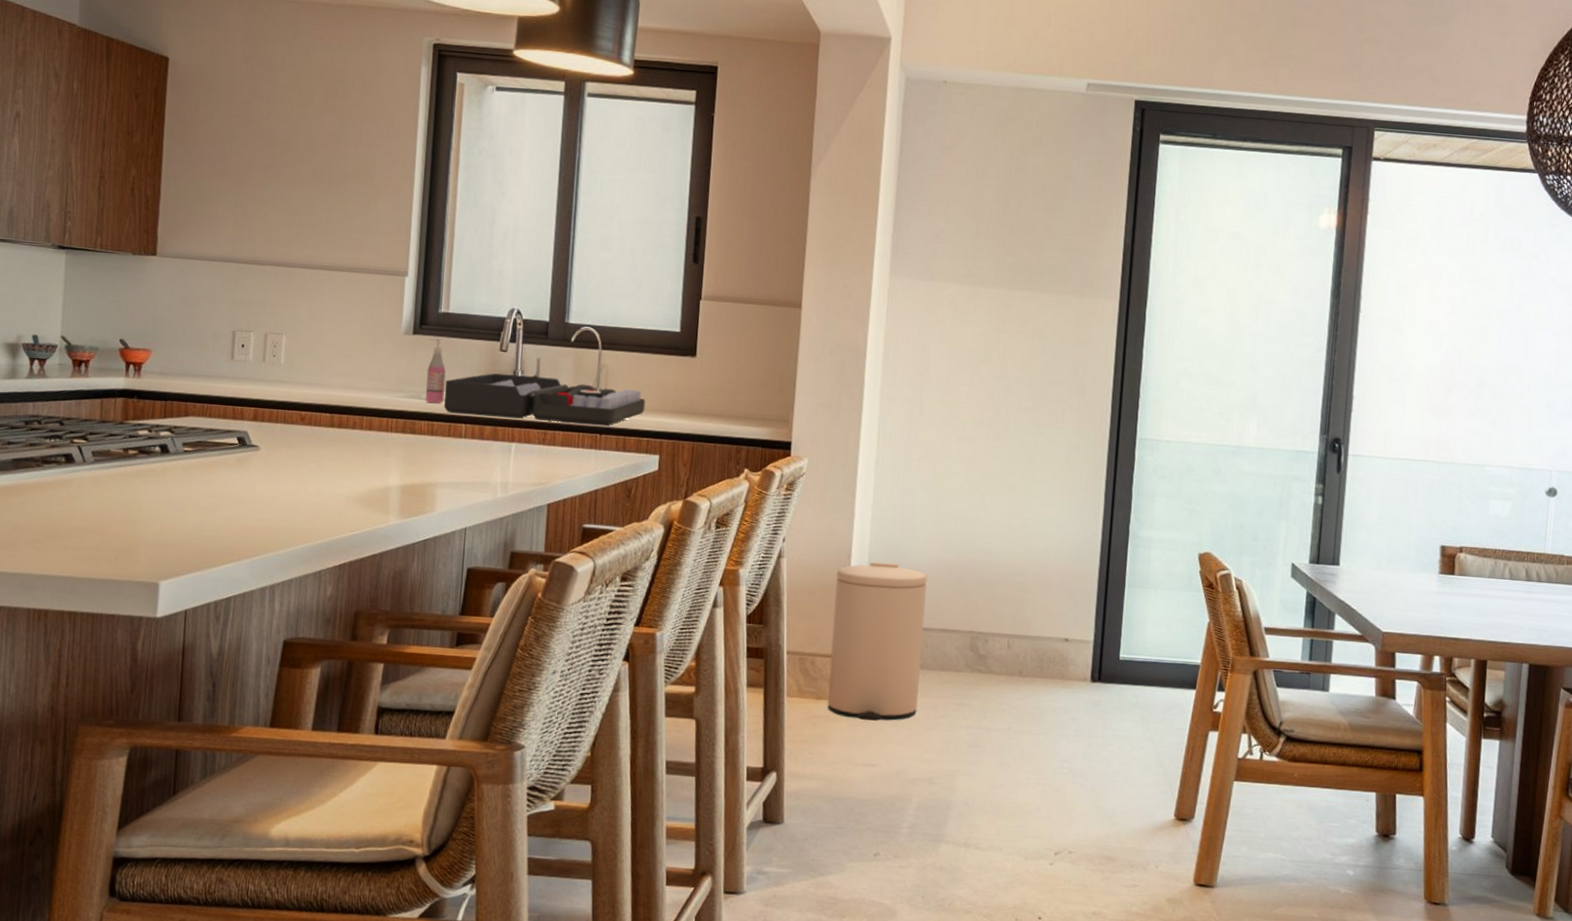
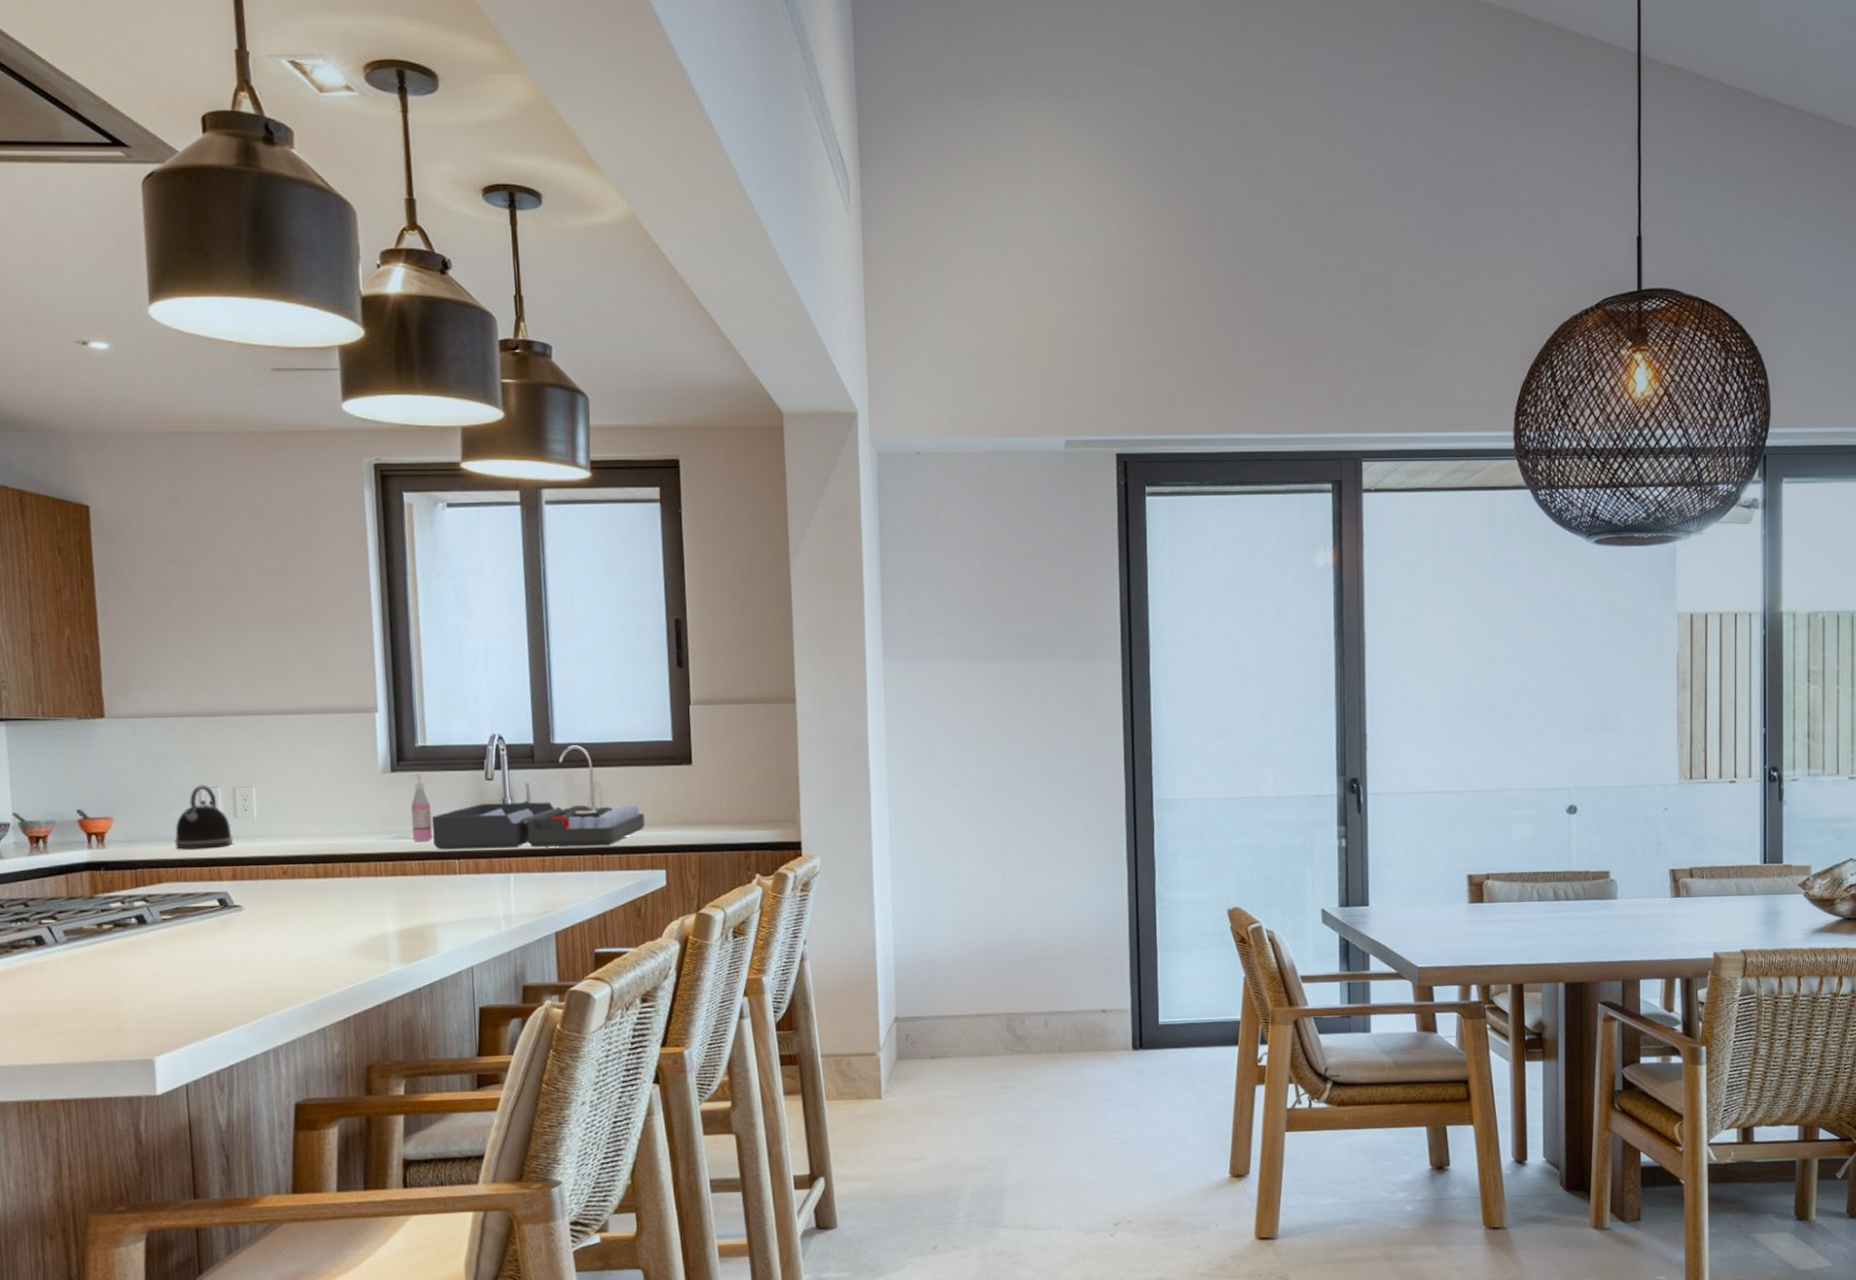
kettle: none [205,327,259,389] -> present [174,785,233,849]
pedal bin: present [827,561,927,721] -> none [863,953,960,1116]

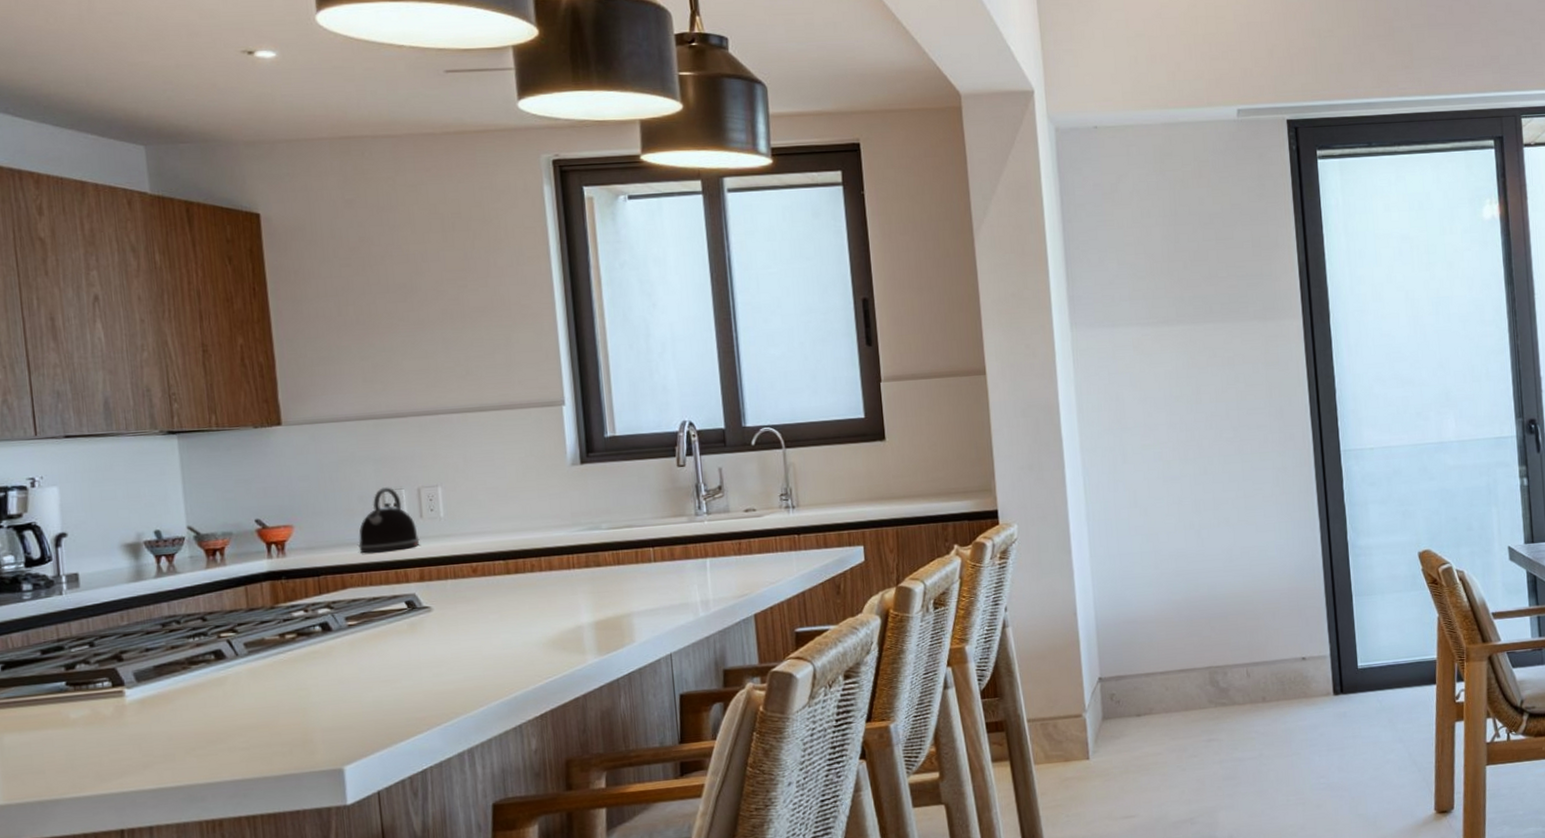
soap dispenser: present [409,773,432,841] -> none [599,463,625,532]
tool set: present [431,802,645,850] -> none [623,483,841,538]

